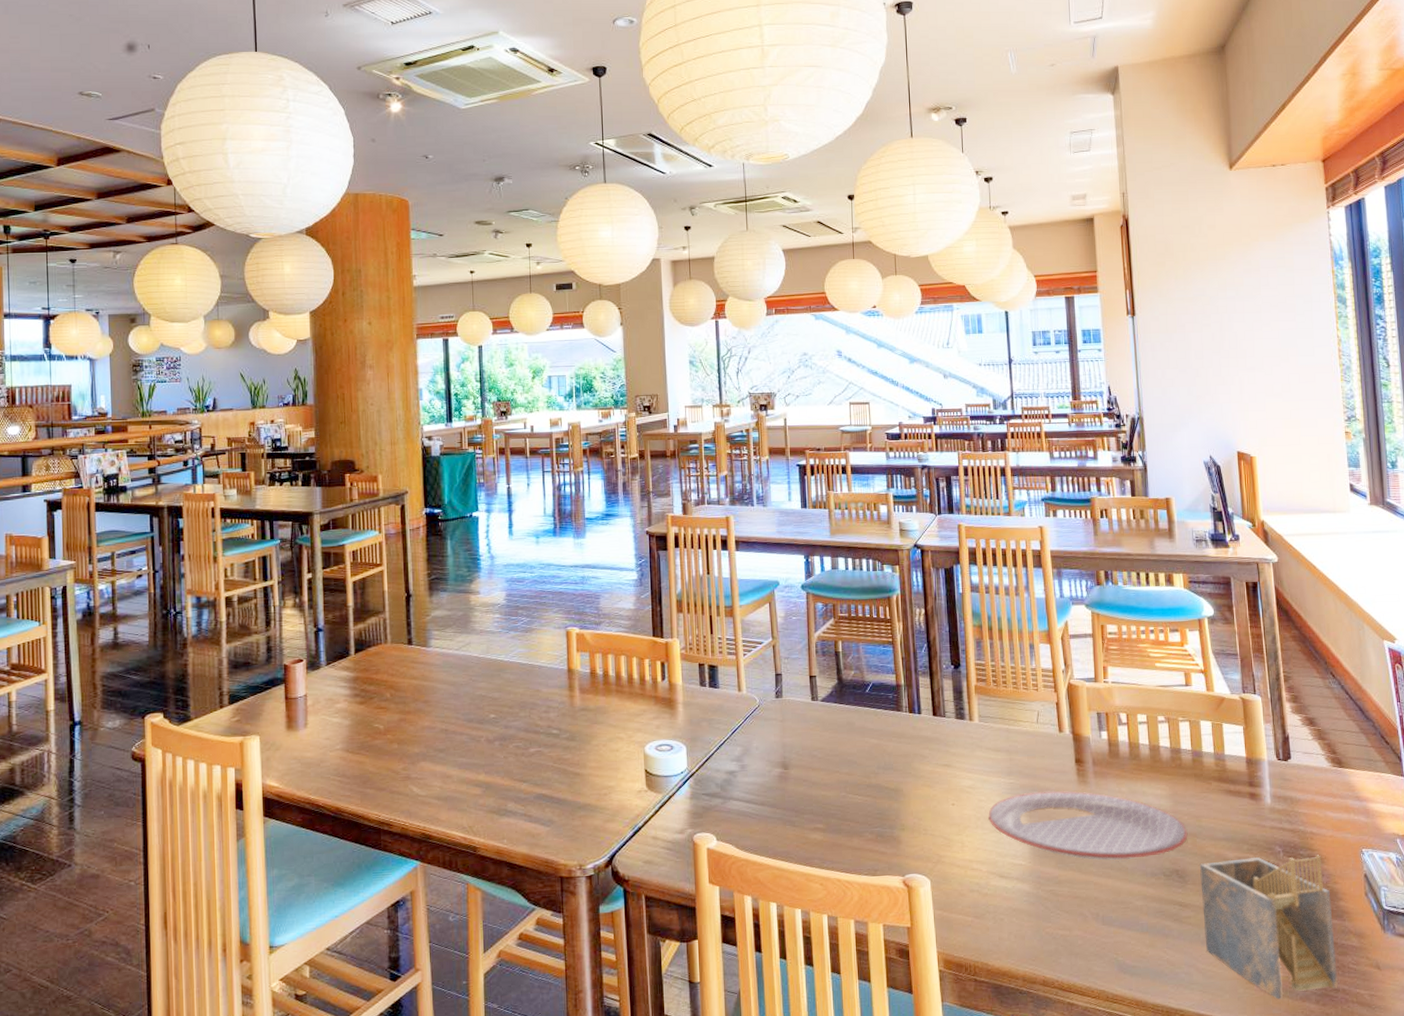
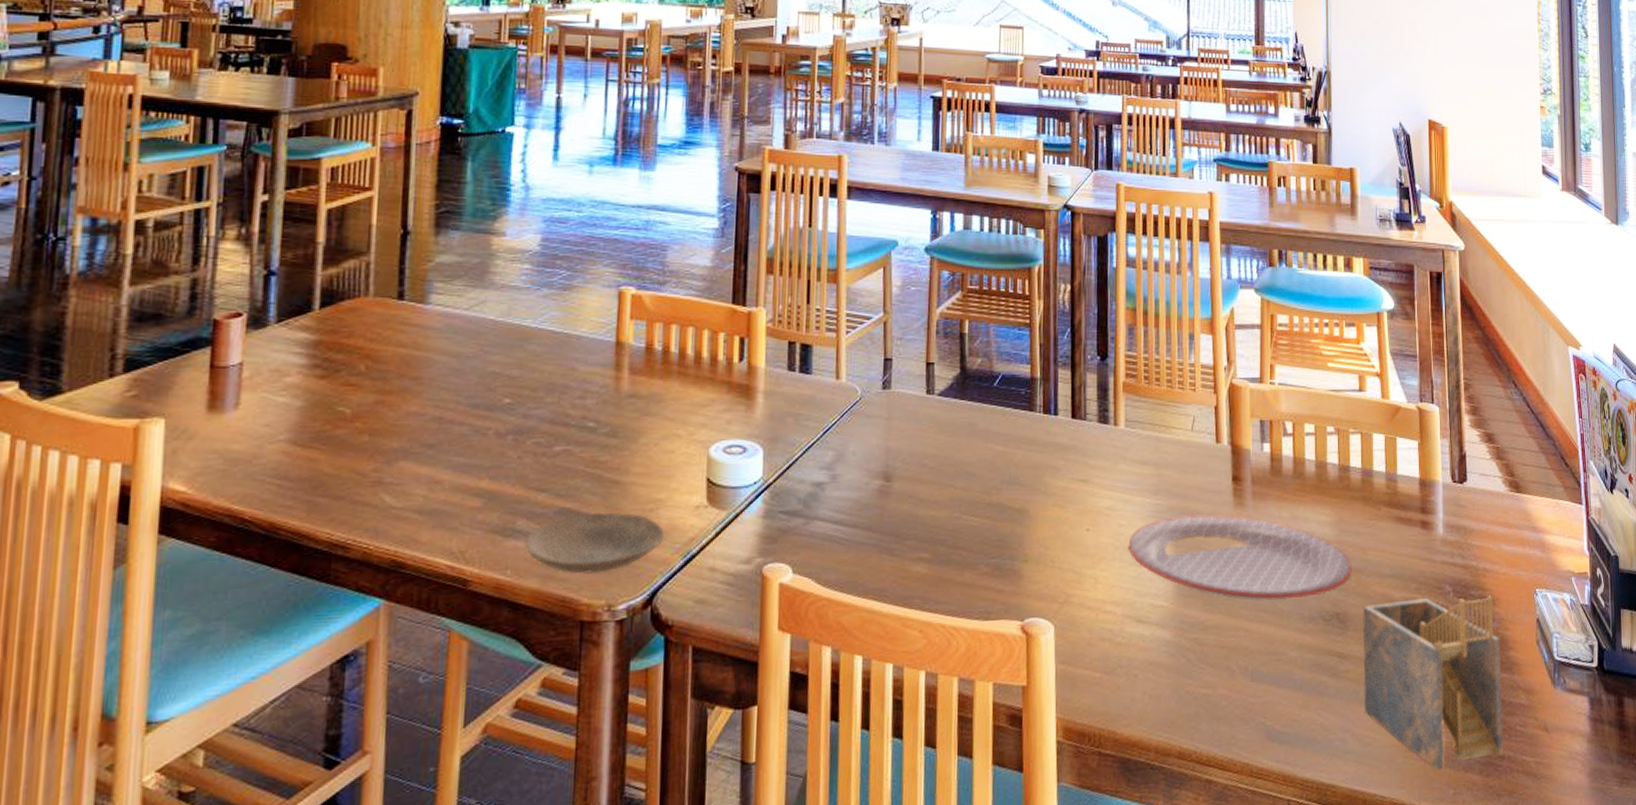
plate: none [515,796,617,842] -> present [525,512,664,574]

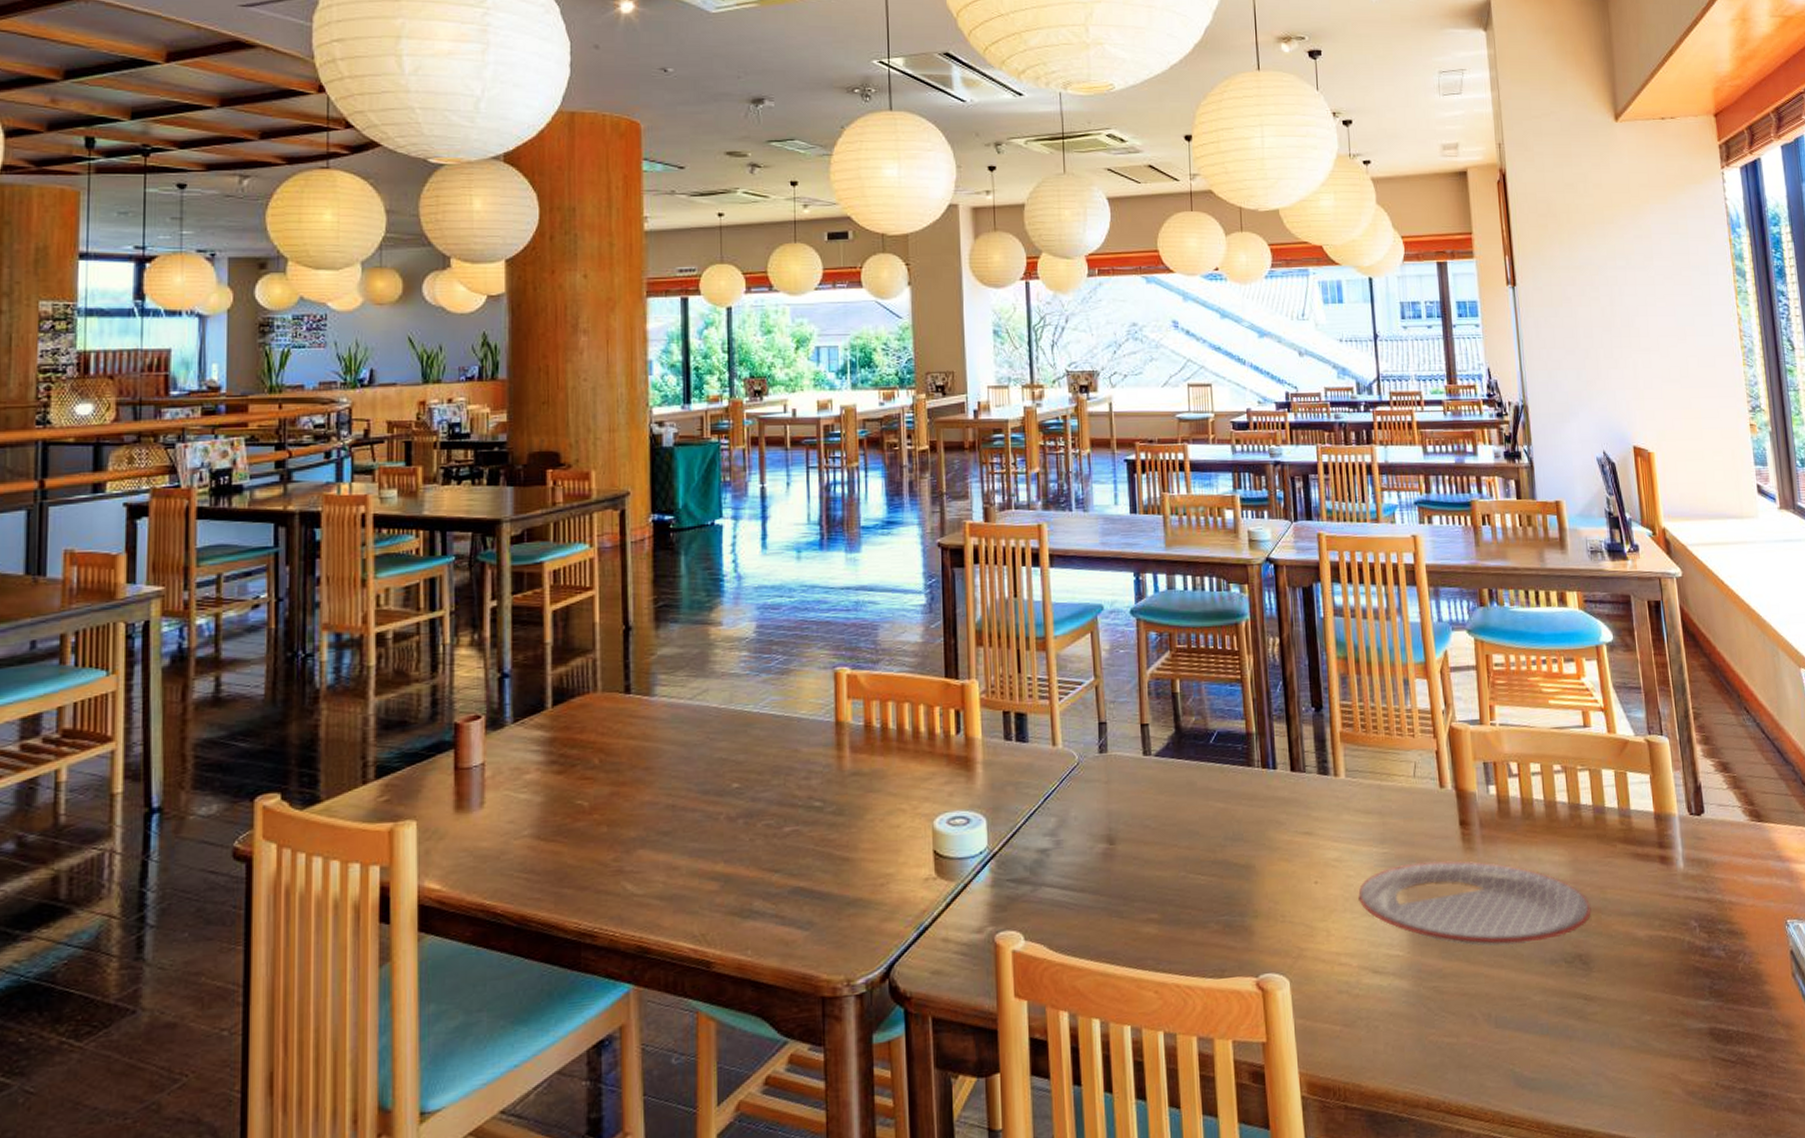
plate: present [525,512,664,574] -> none [763,888,896,951]
napkin holder: present [1363,595,1503,770] -> none [1606,929,1766,1111]

